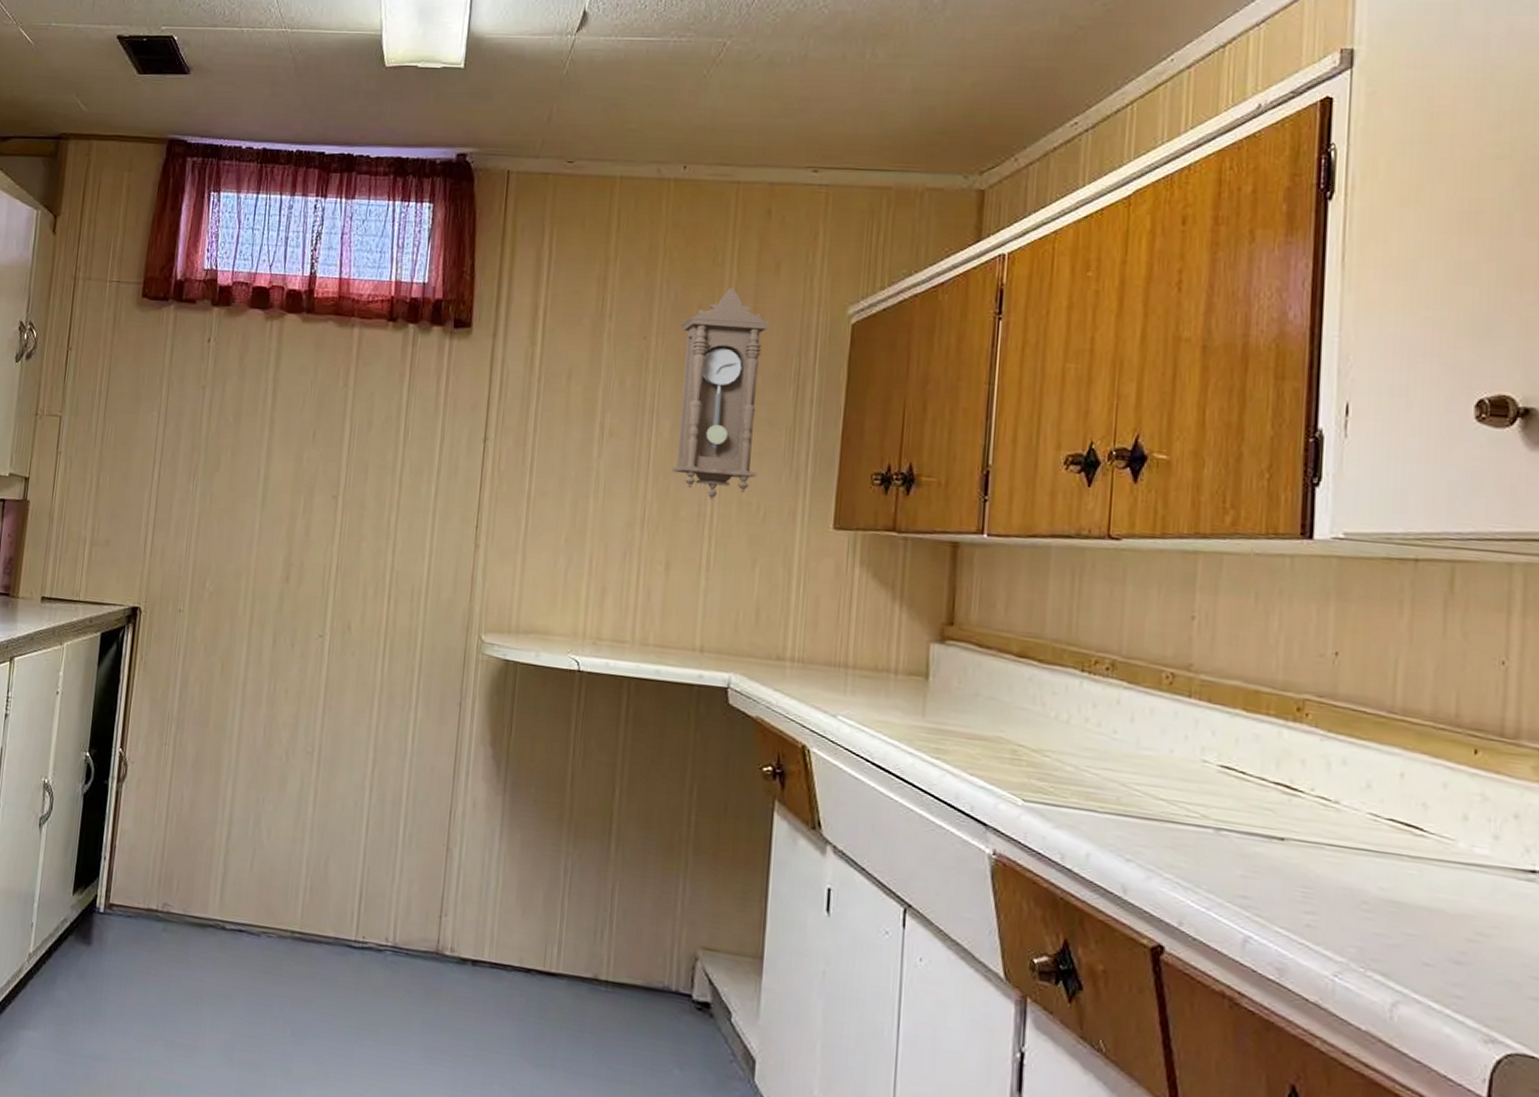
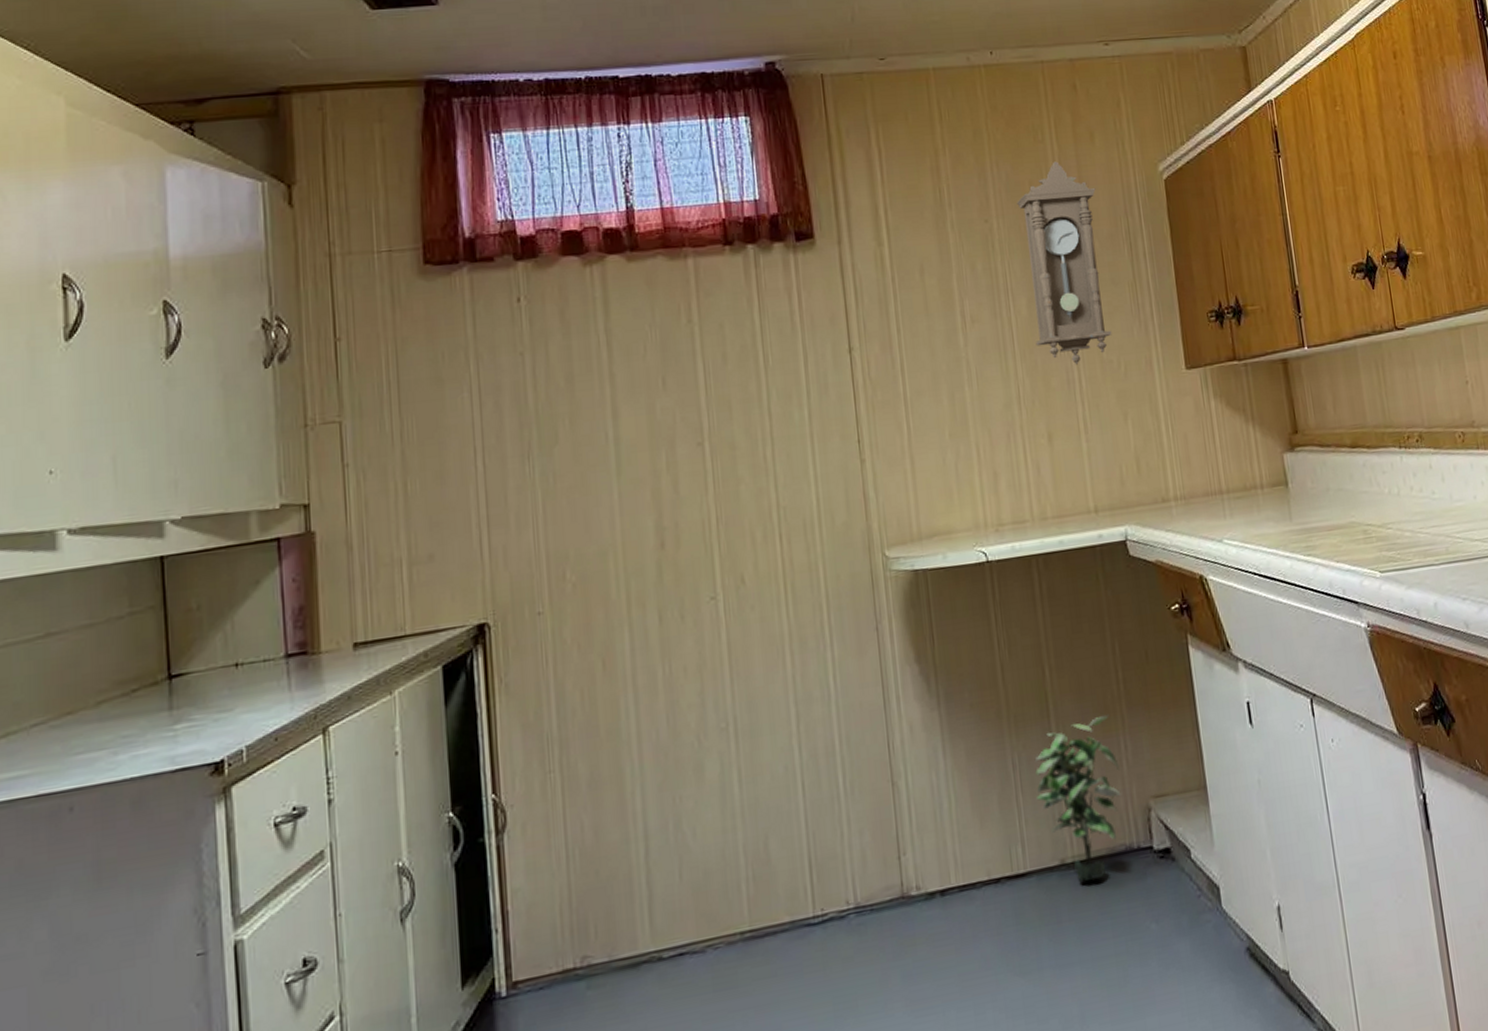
potted plant: none [582,851,673,1006] -> present [1034,714,1121,882]

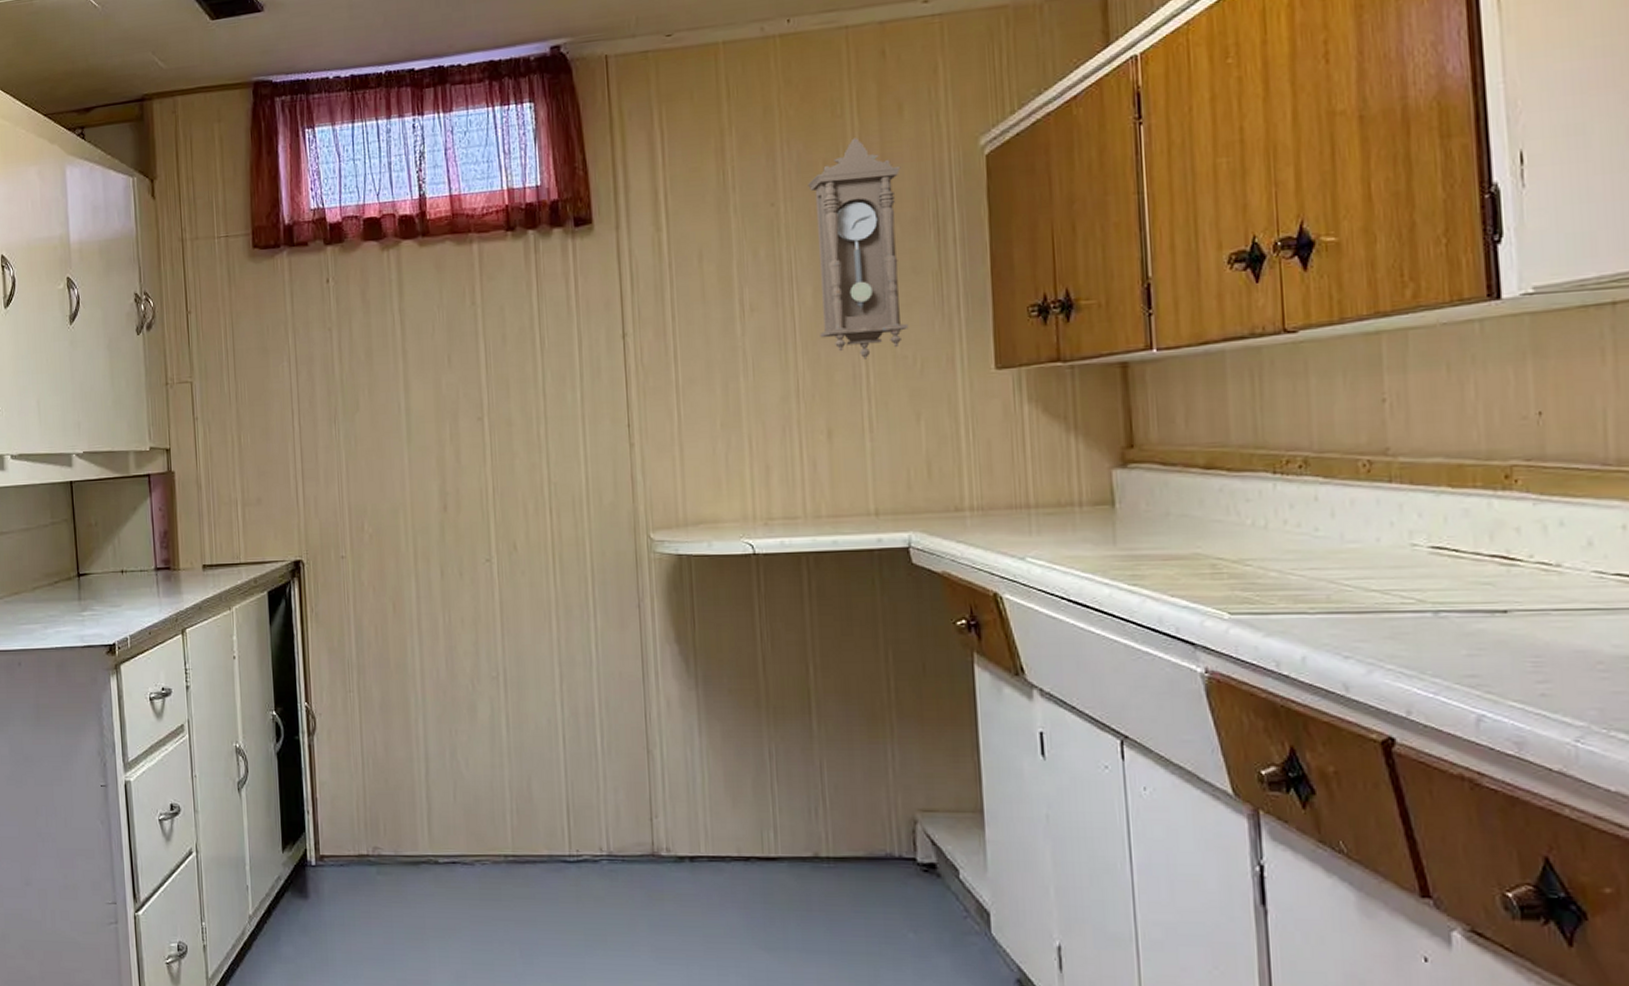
potted plant: present [1034,714,1121,882] -> none [792,721,885,879]

